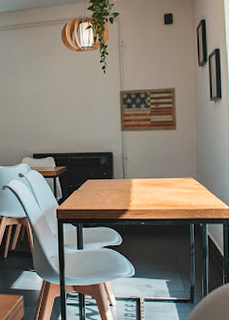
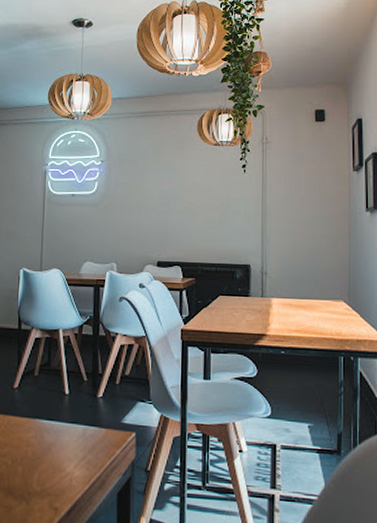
wall art: present [119,87,176,132] -> none [260,193,326,244]

